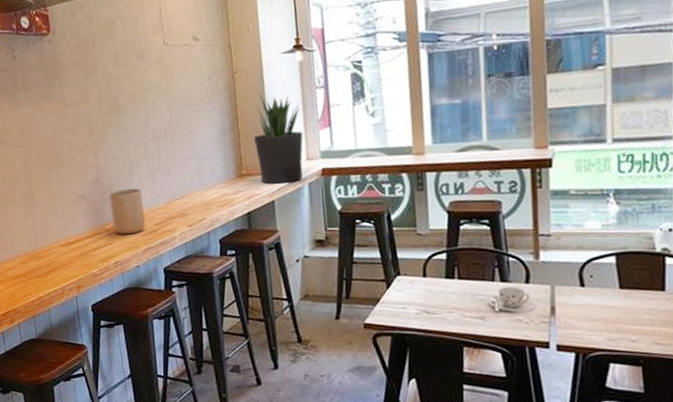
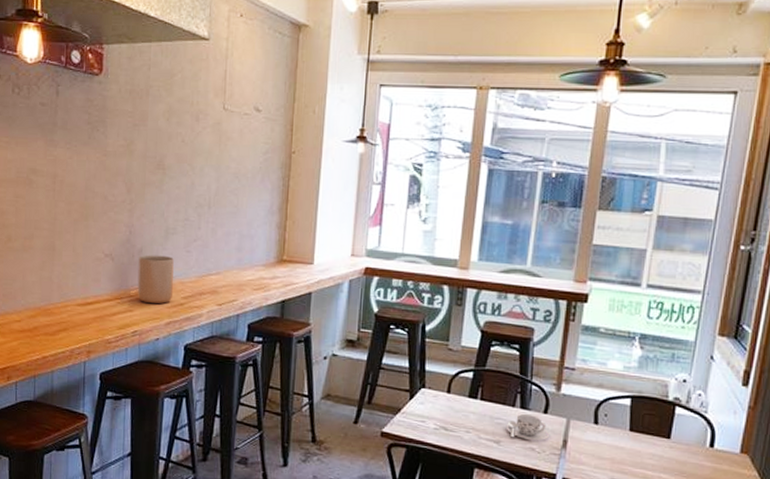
planter: present [254,92,303,185] -> none [301,178,354,277]

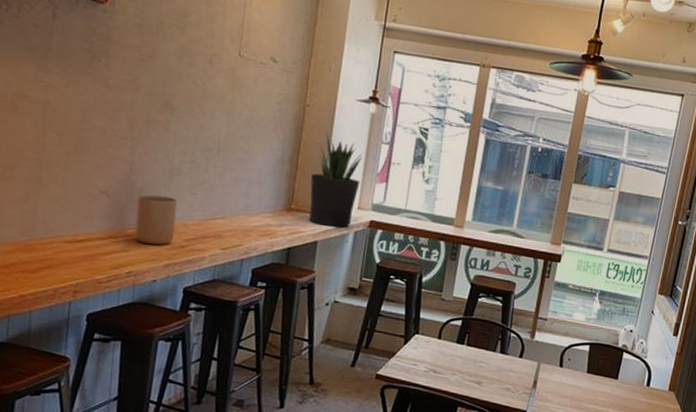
planter: none [301,178,354,277] -> present [309,132,363,228]
teacup: present [505,414,550,441] -> none [486,358,524,382]

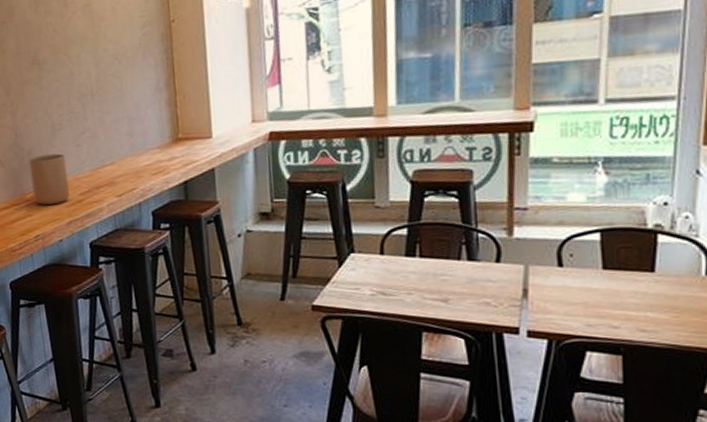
planter: present [309,132,363,228] -> none [193,44,249,150]

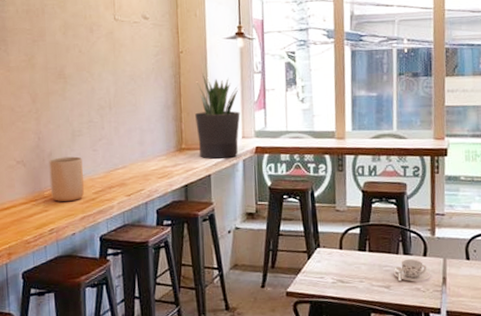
planter: none [193,44,249,150] -> present [195,73,241,160]
teacup: none [453,266,507,294] -> present [393,259,431,282]

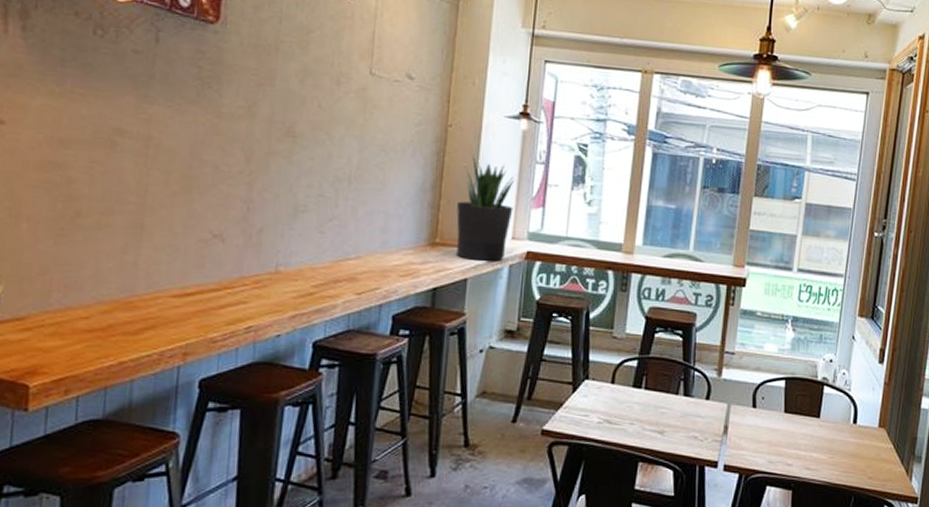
cup: present [49,156,85,202] -> none [253,235,304,294]
teacup: present [393,259,431,282] -> none [669,402,712,429]

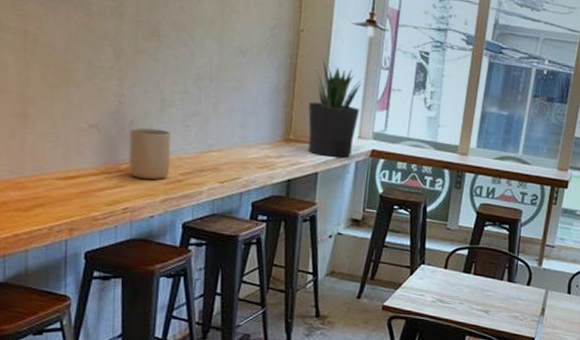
cup: none [253,235,304,294] -> present [128,127,172,180]

